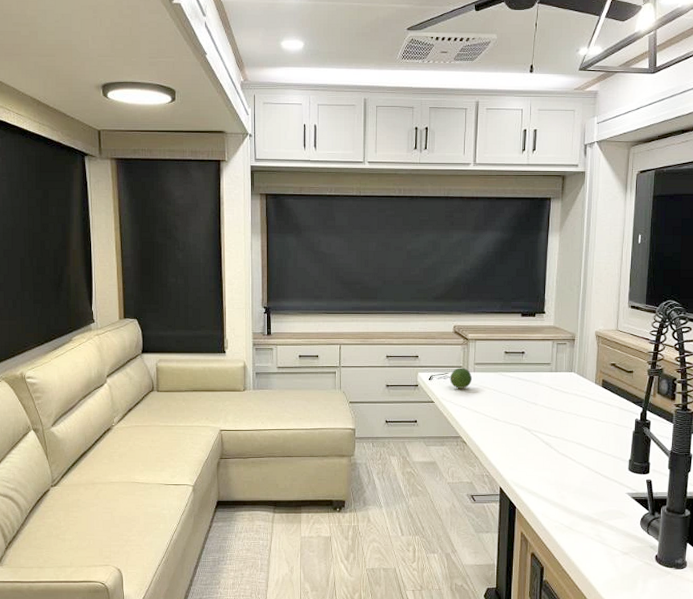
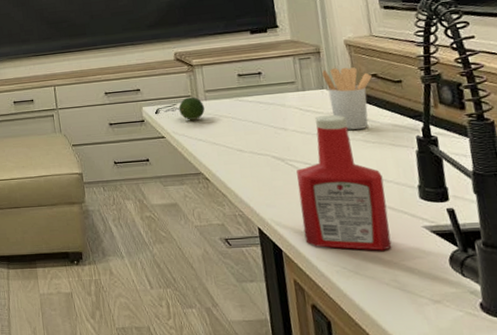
ketchup bottle: none [536,394,604,511] -> present [296,115,392,251]
utensil holder: none [573,355,611,409] -> present [322,67,372,130]

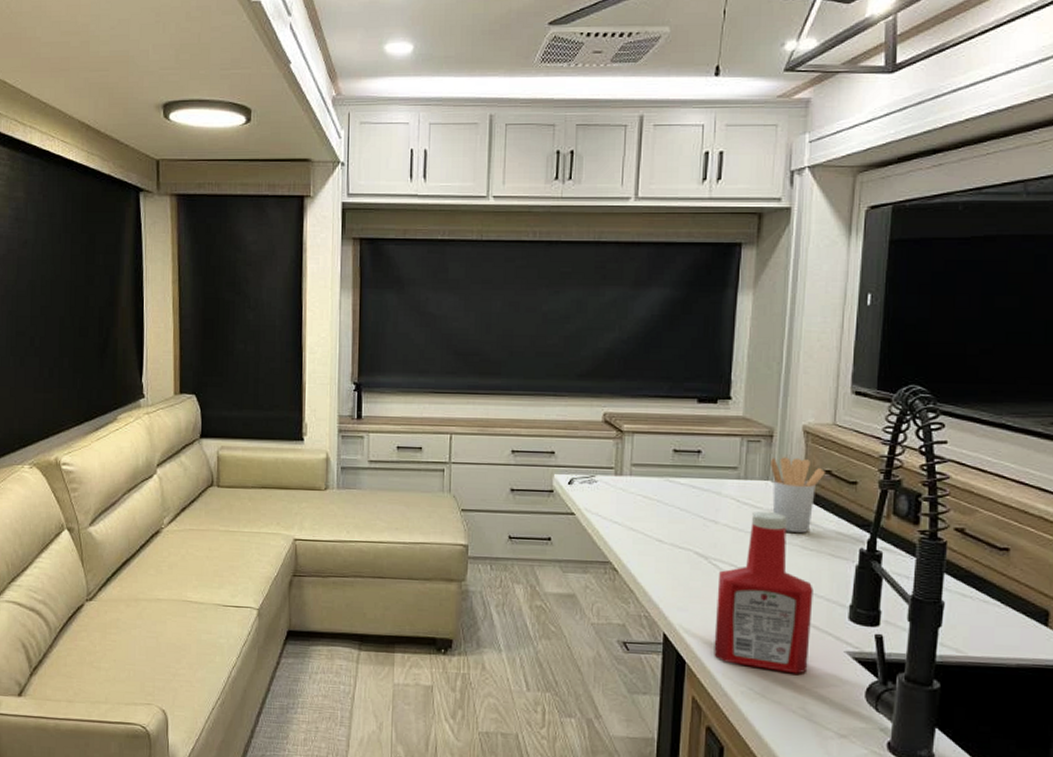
fruit: present [178,97,205,120] -> none [597,469,628,498]

